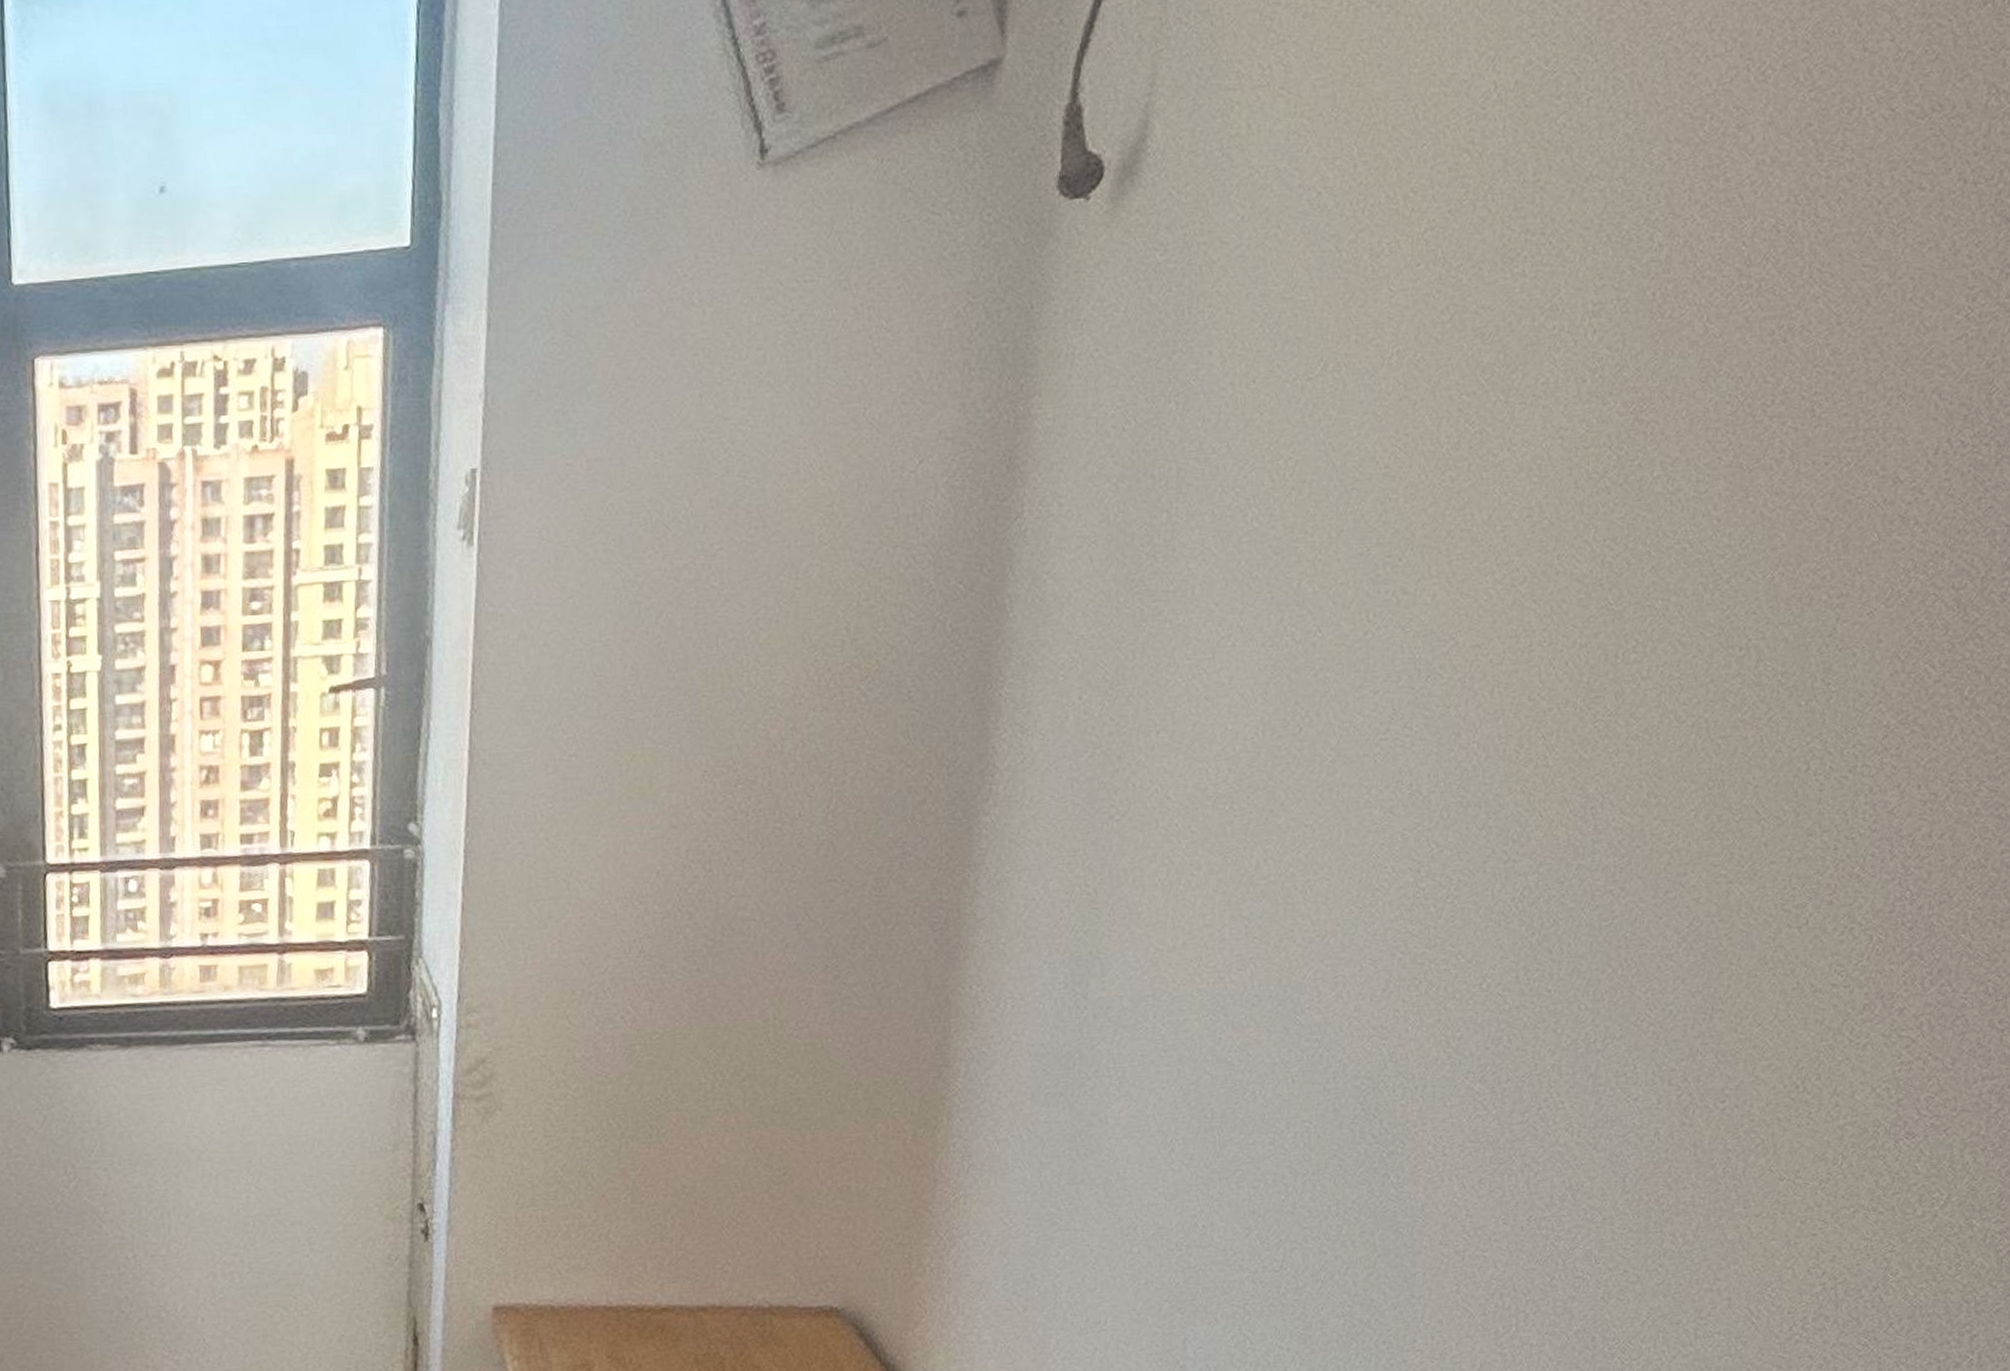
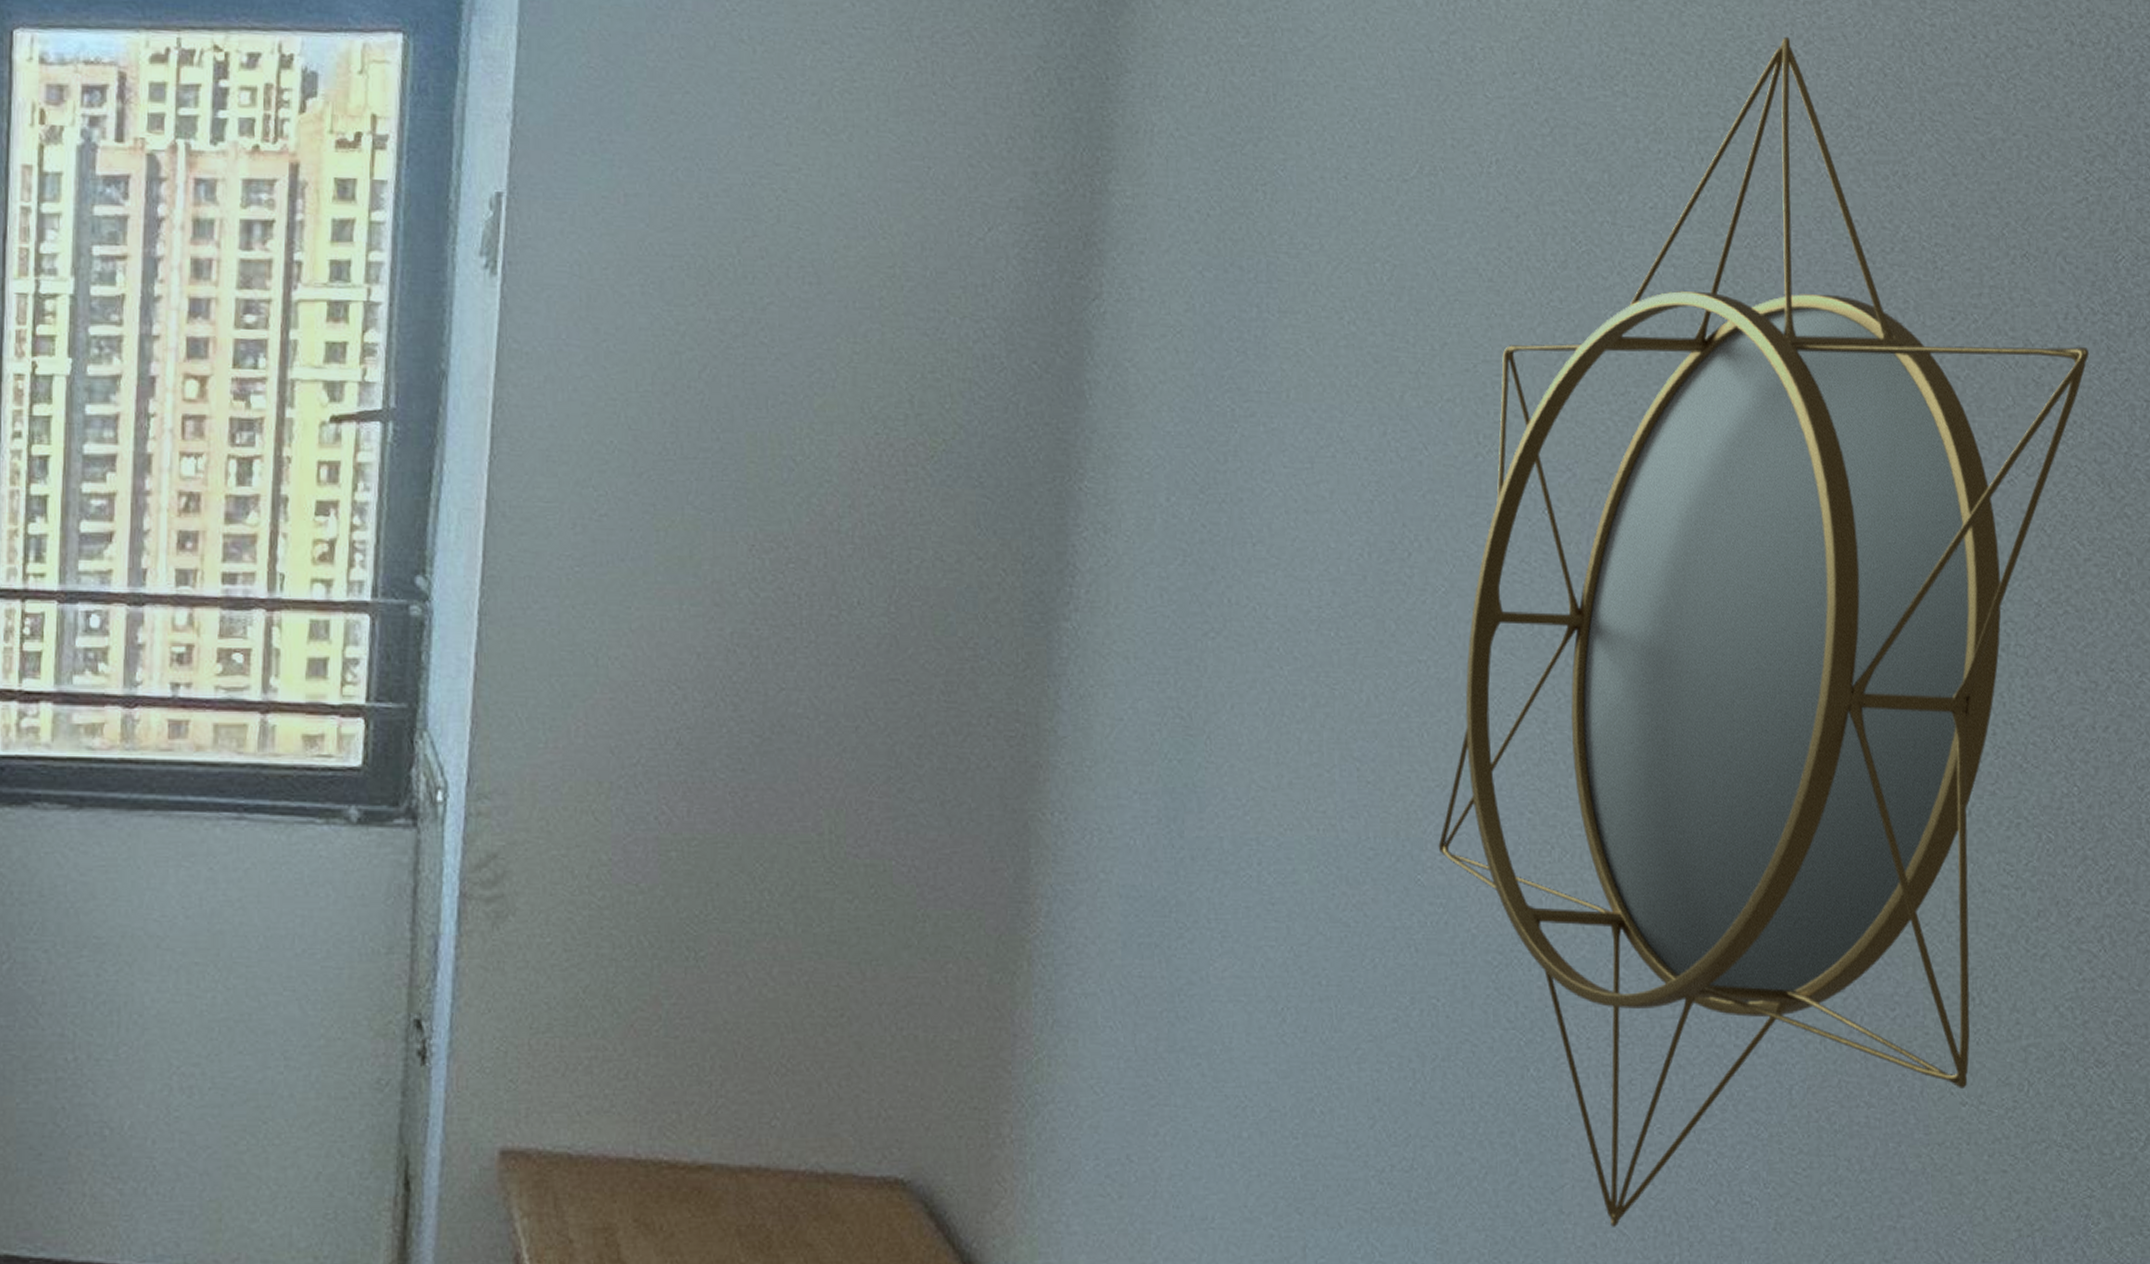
home mirror: none [1316,202,1957,1306] -> present [1438,36,2090,1227]

